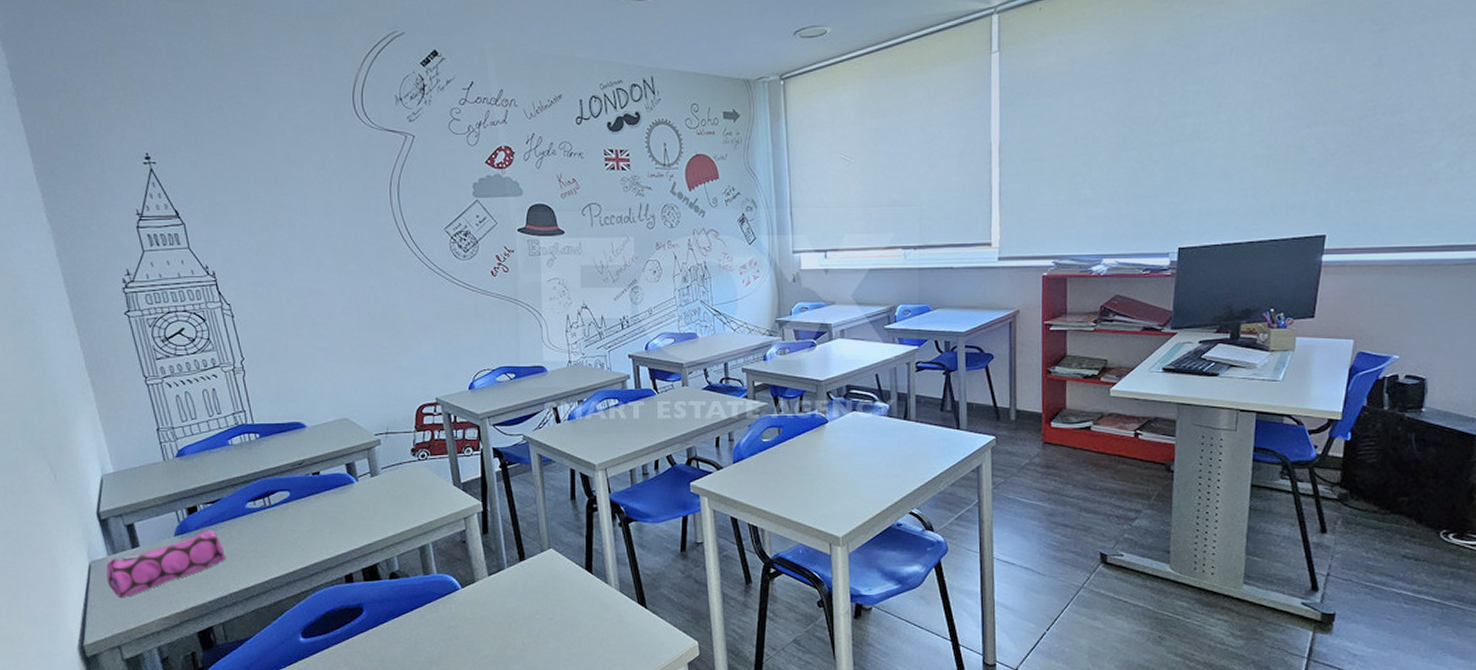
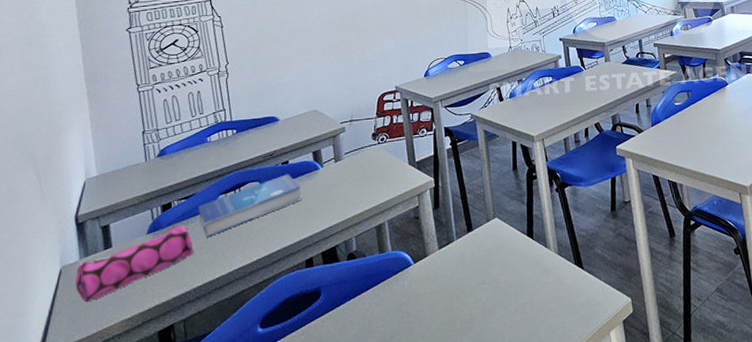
book: none [227,485,338,545] -> present [199,174,303,238]

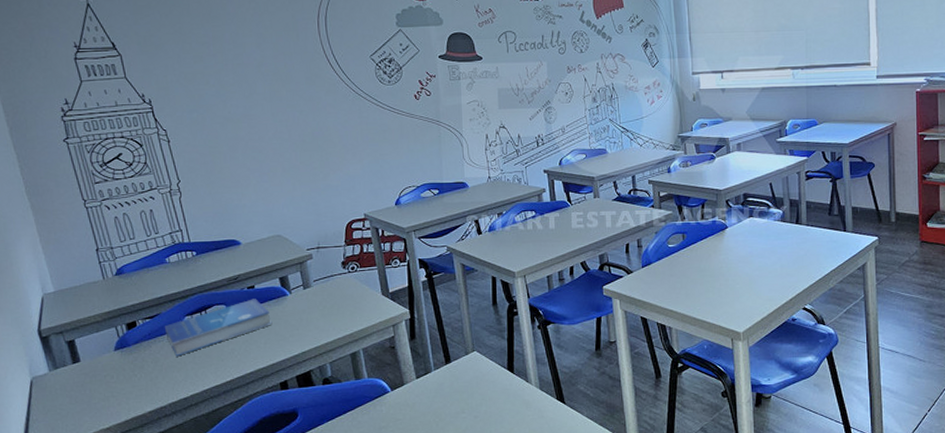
pencil case: present [75,225,195,303] -> none [48,343,165,412]

